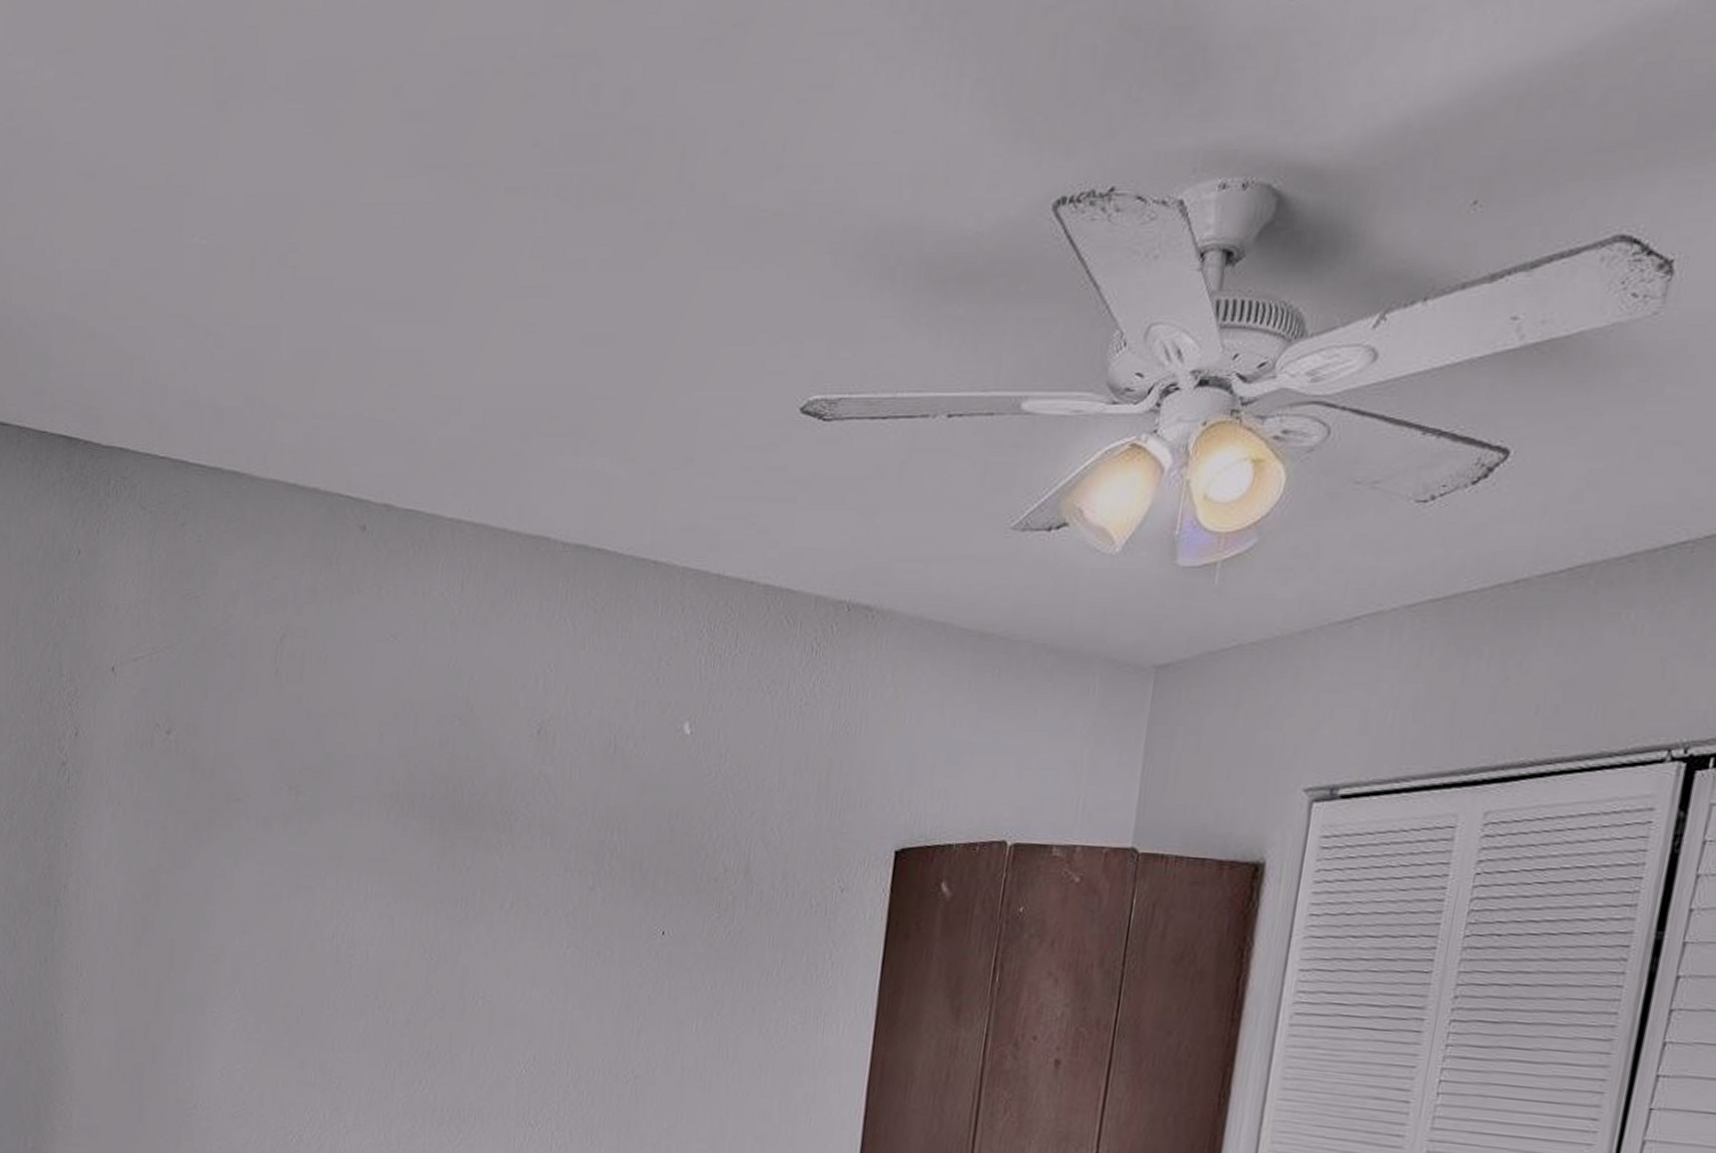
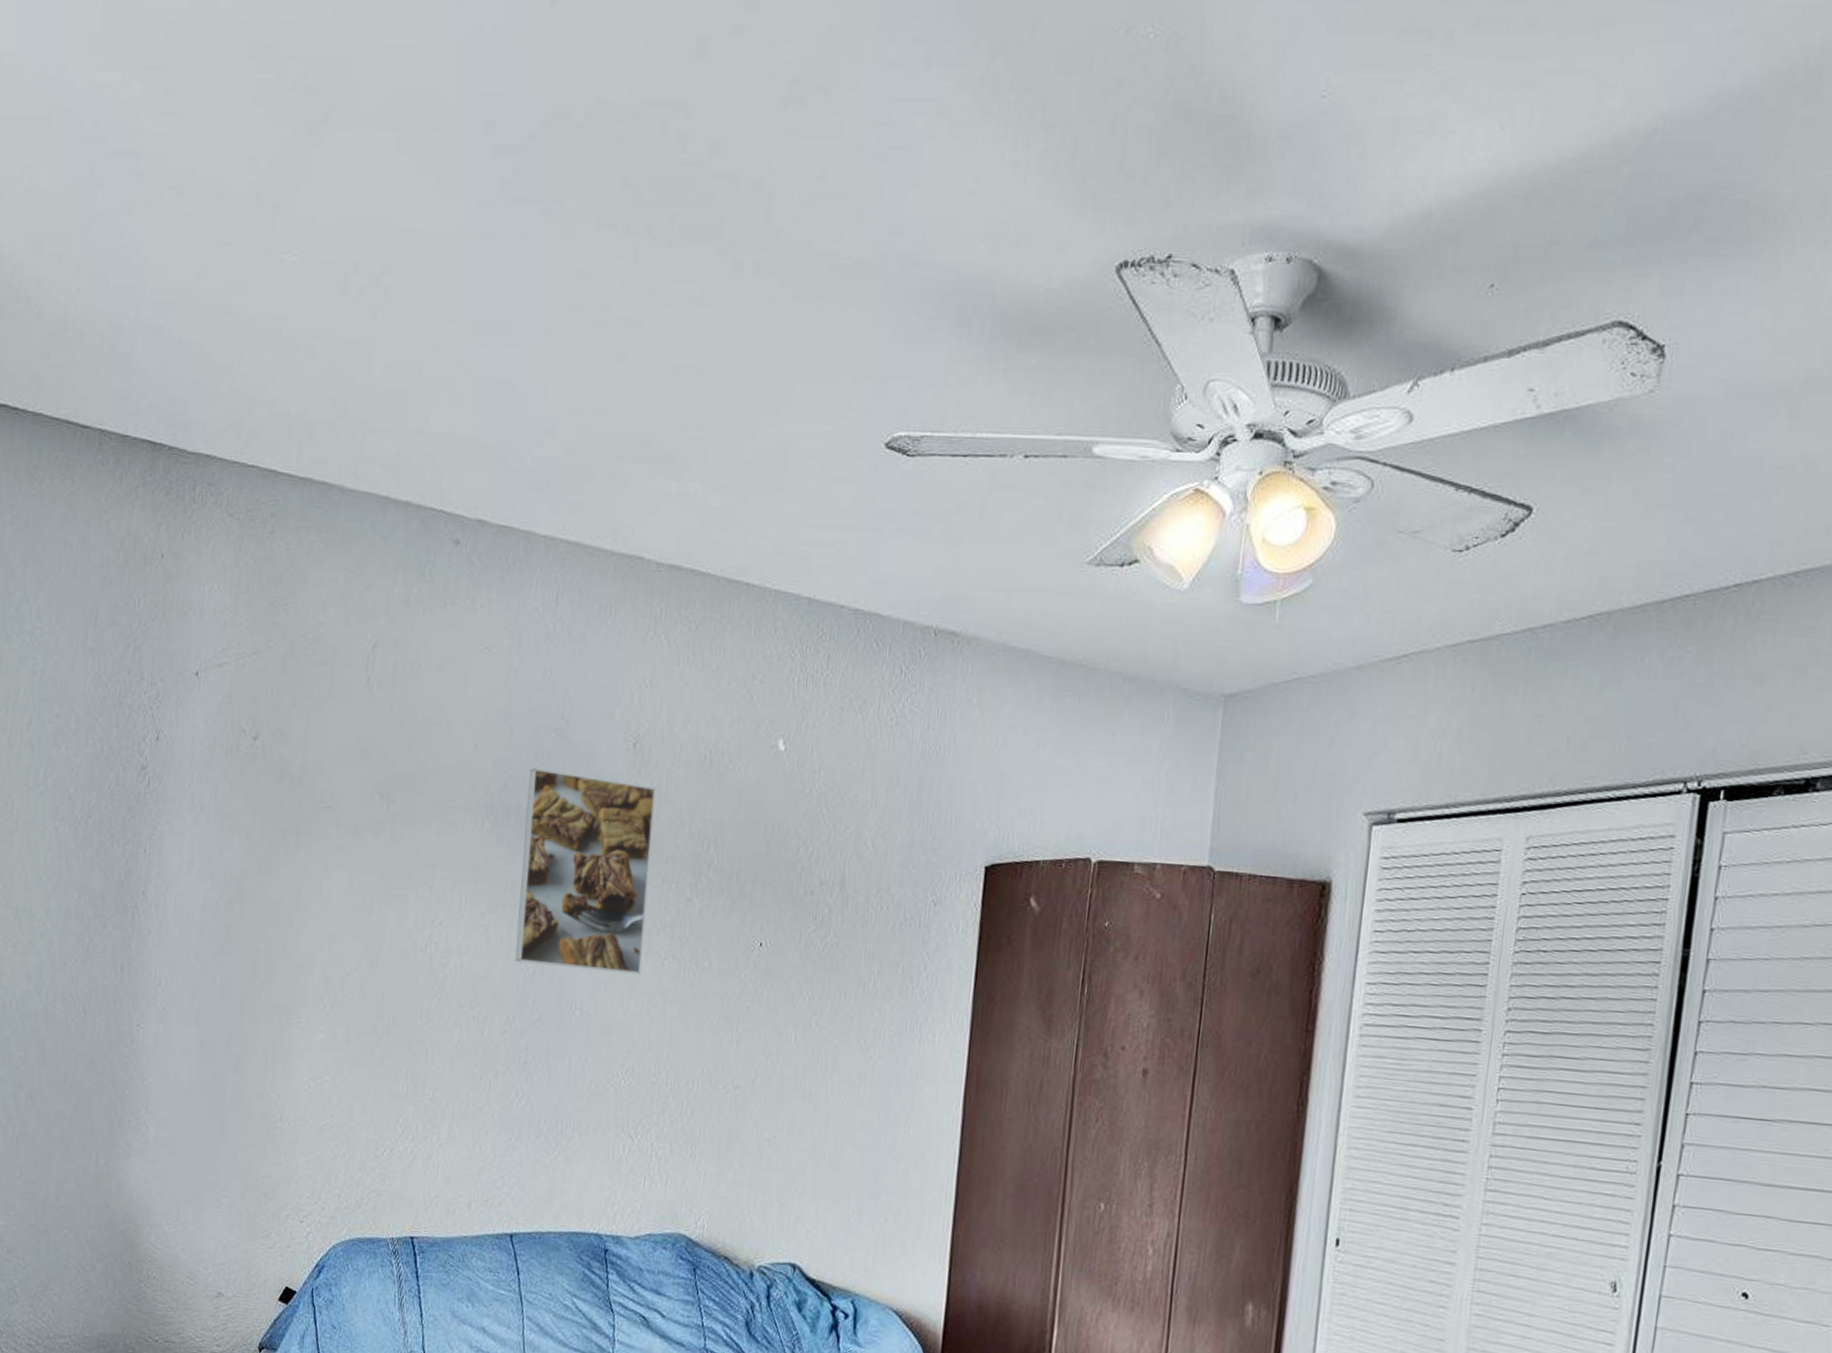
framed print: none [419,757,560,964] -> present [515,768,656,975]

